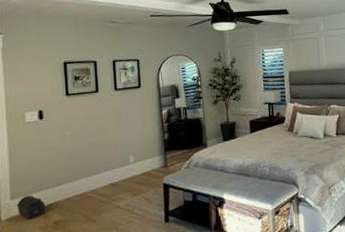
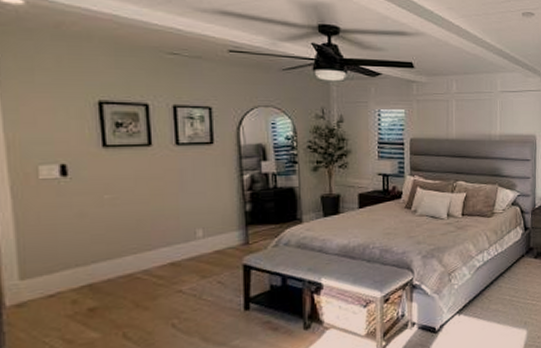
treasure chest: present [16,195,46,220] -> none [29,275,74,306]

